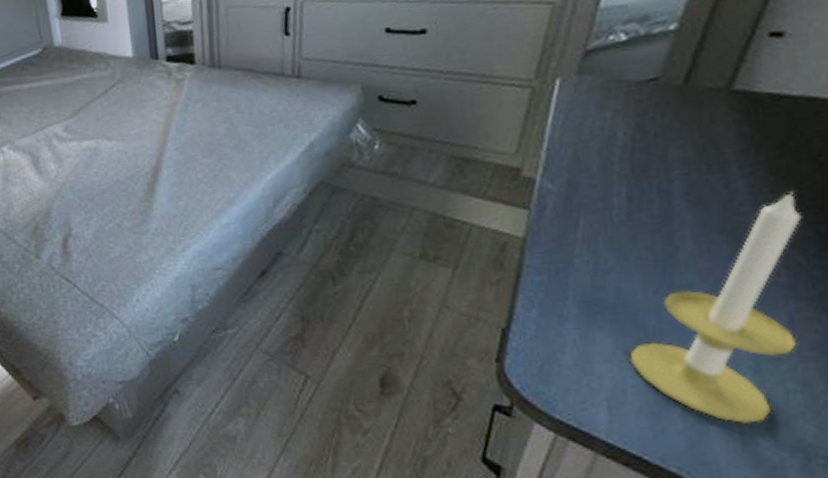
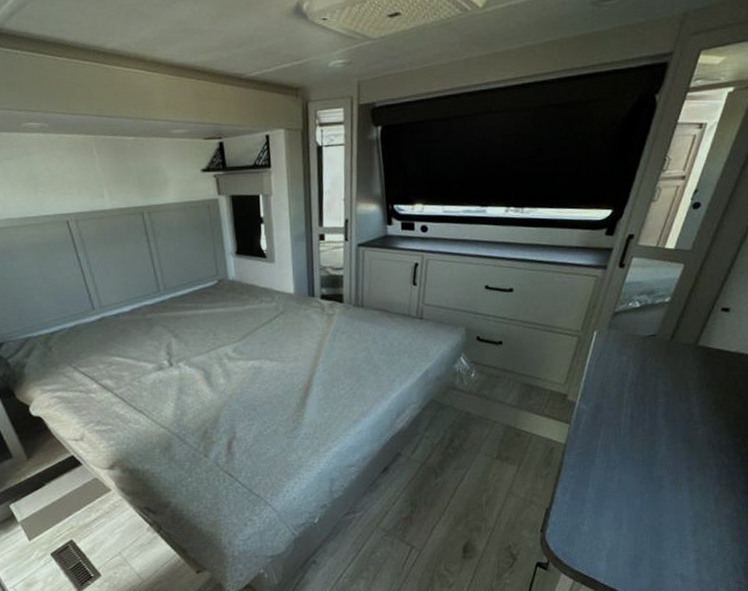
candle: present [629,191,802,425] -> none [622,415,728,569]

